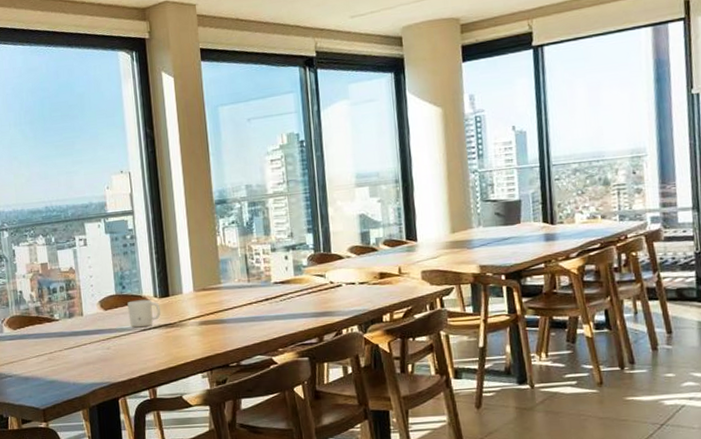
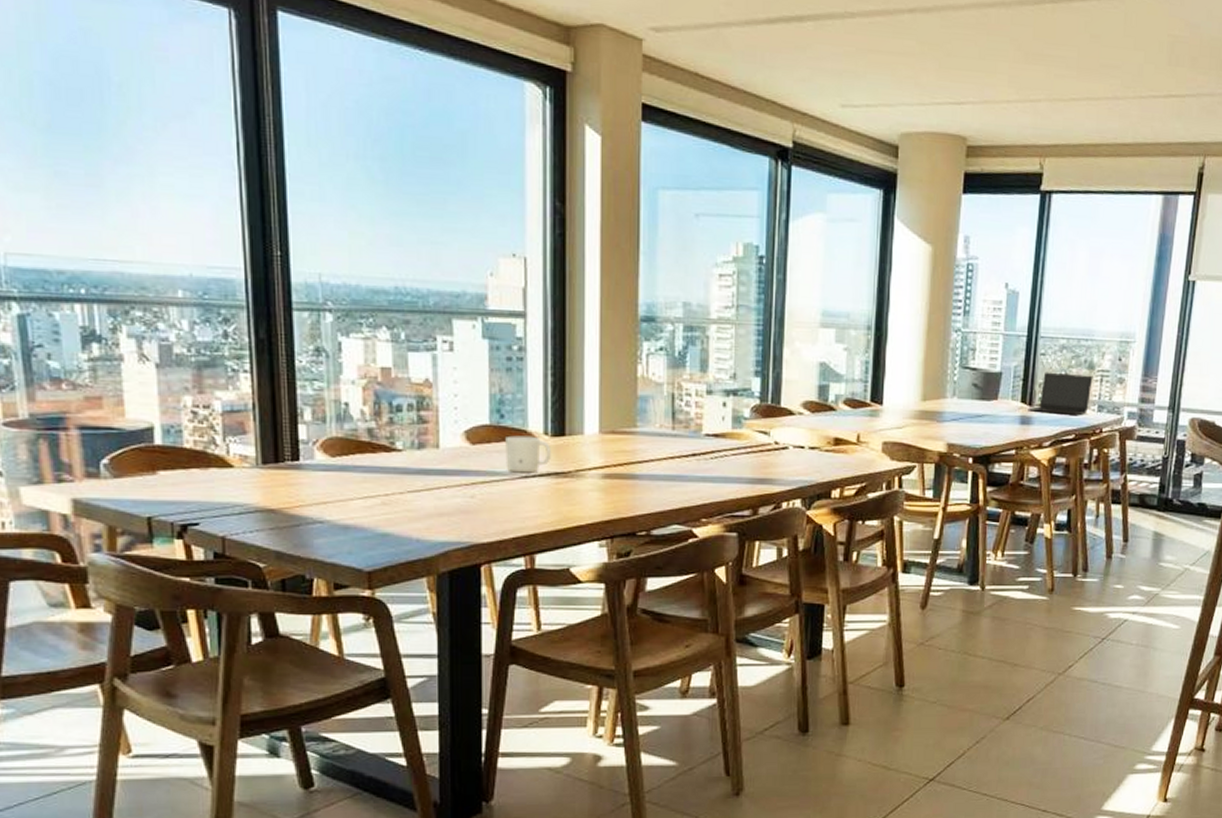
laptop: none [550,190,610,230] -> present [1028,372,1093,416]

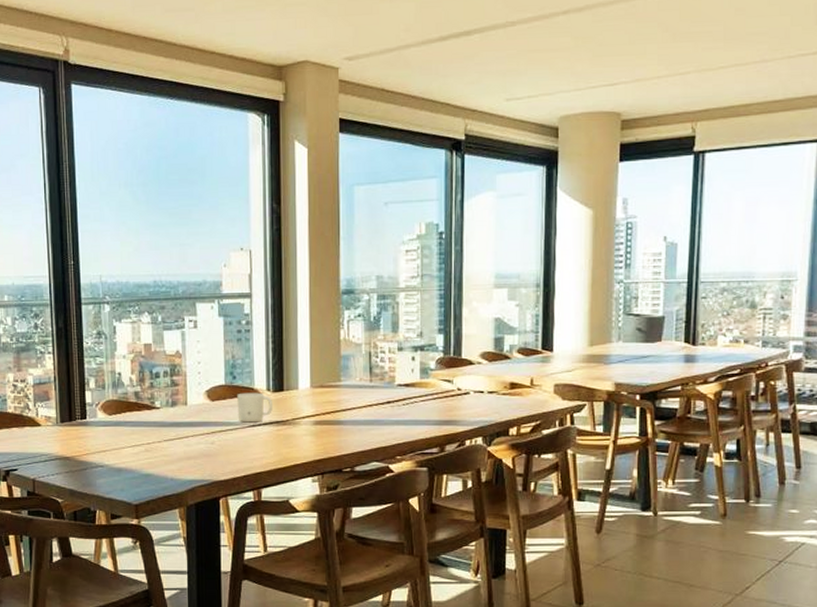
laptop: present [1028,372,1093,416] -> none [691,313,756,352]

